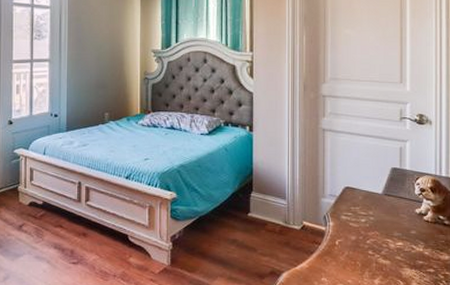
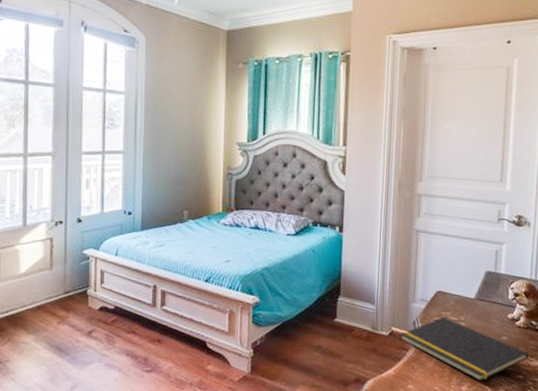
notepad: none [312,211,438,275] -> present [400,316,529,382]

